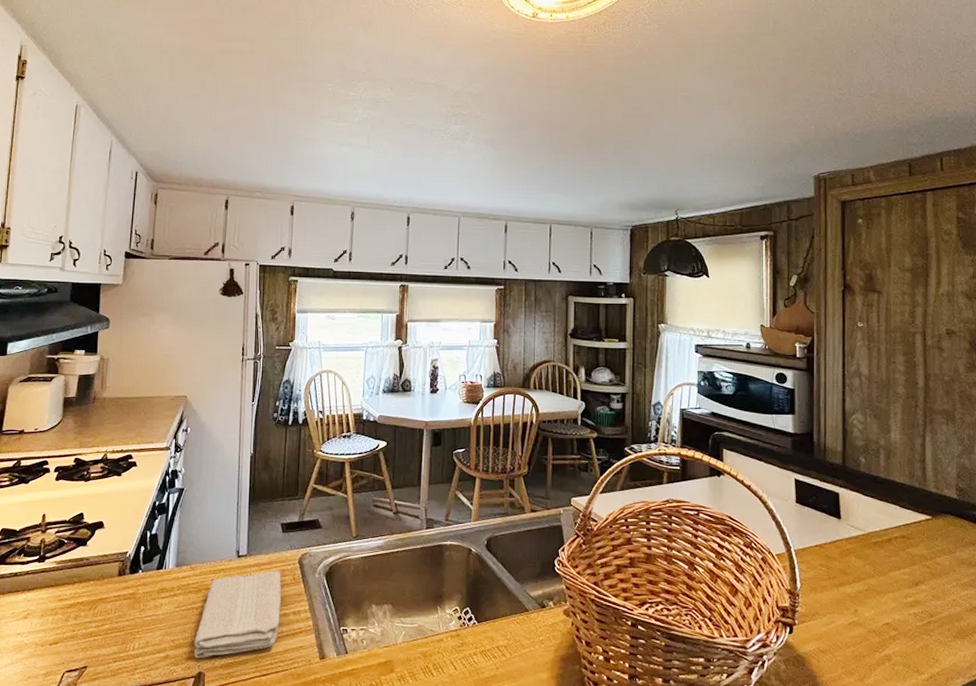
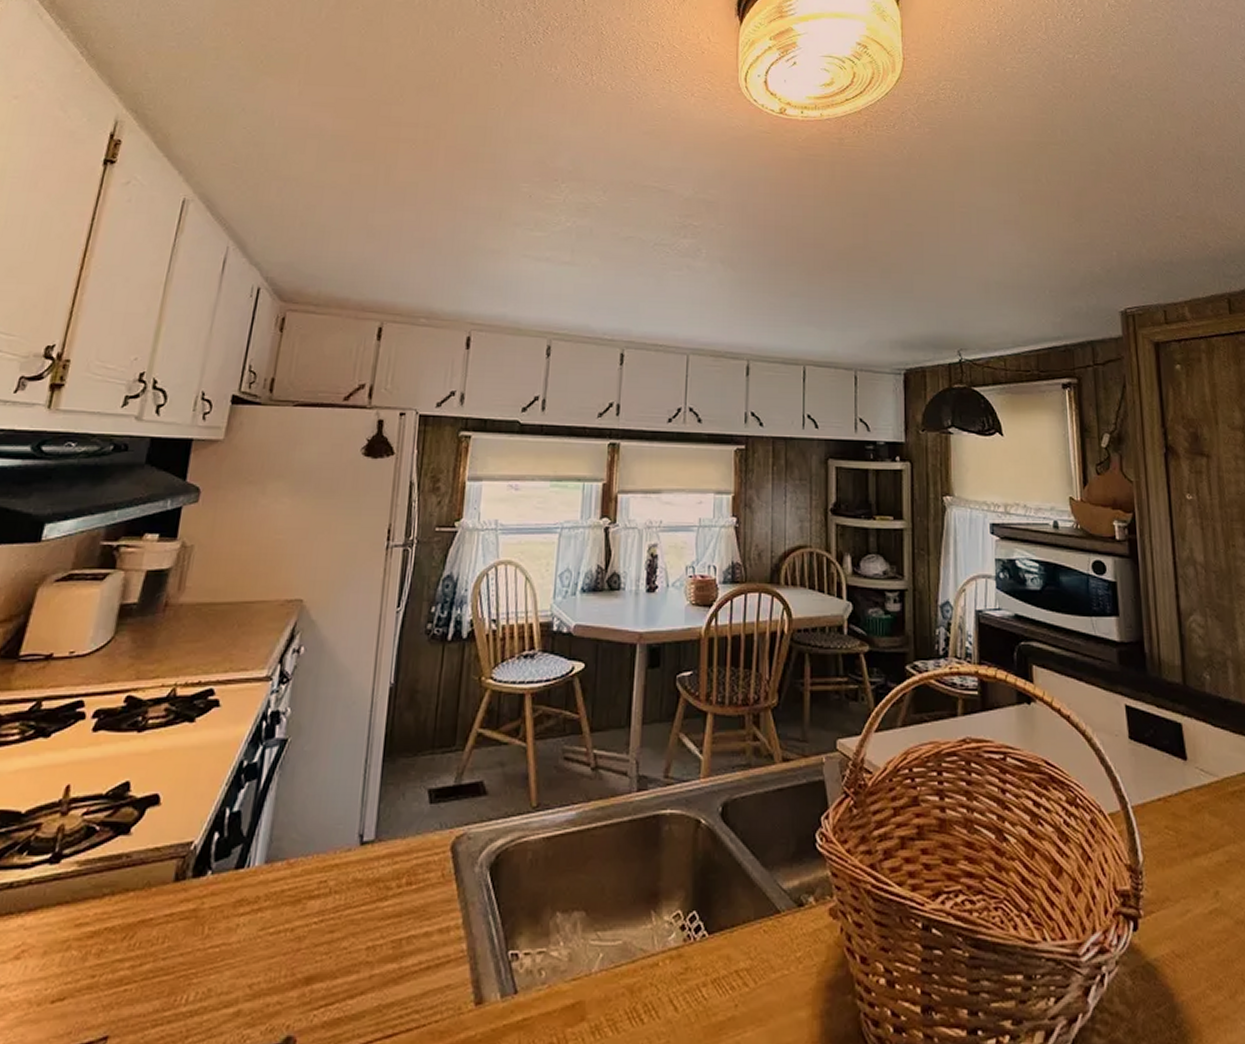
washcloth: present [193,570,281,659] -> none [281,864,424,1014]

